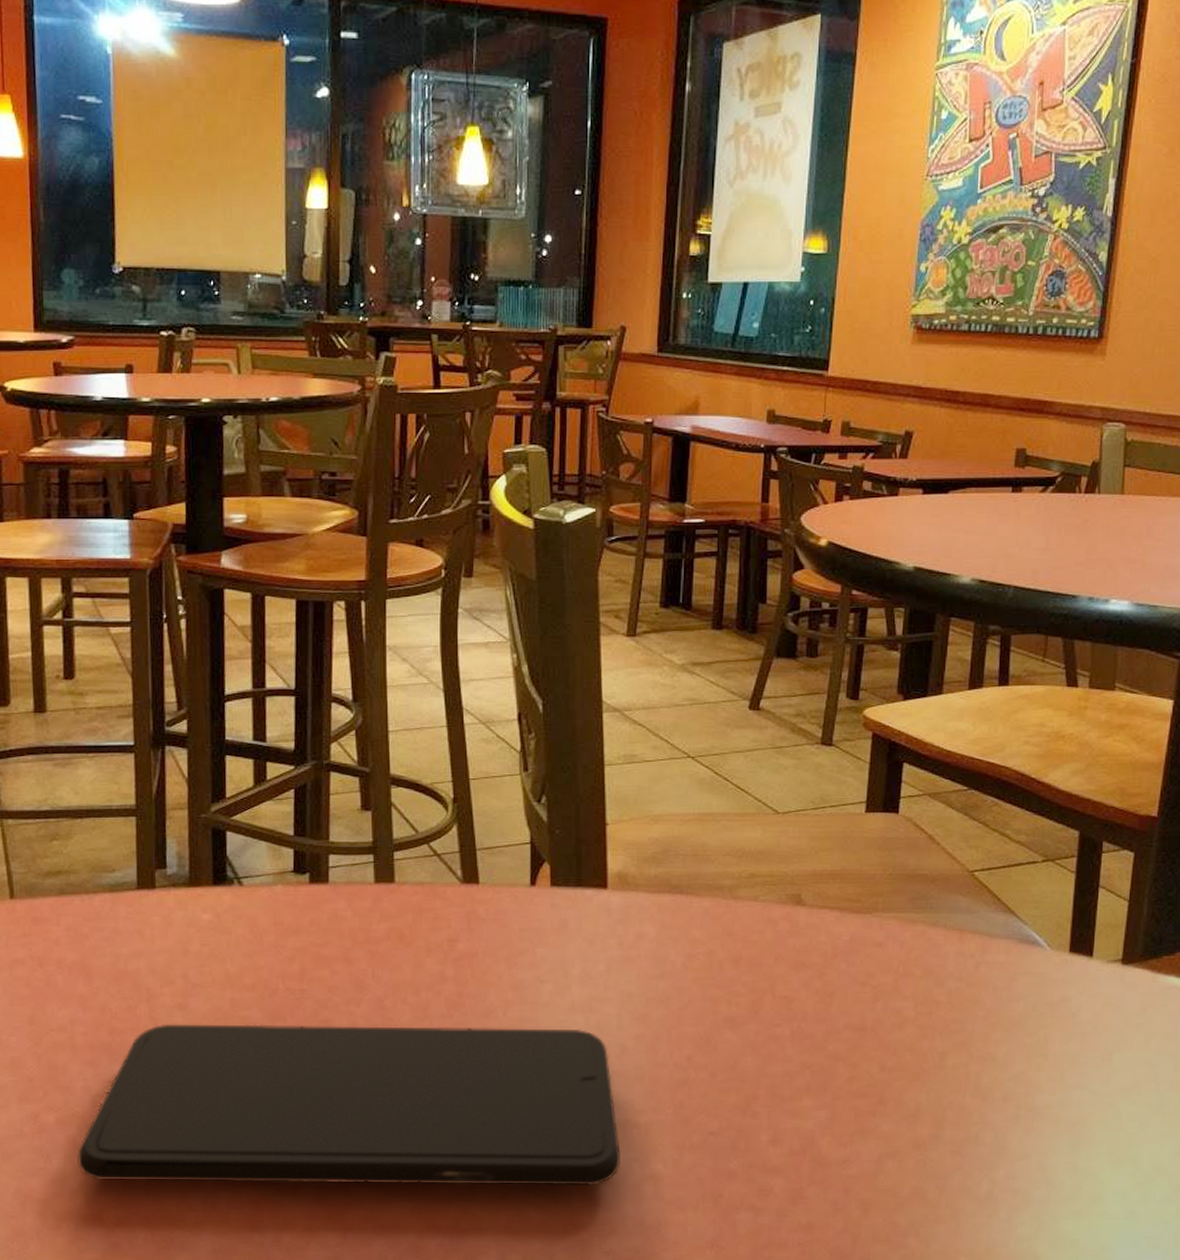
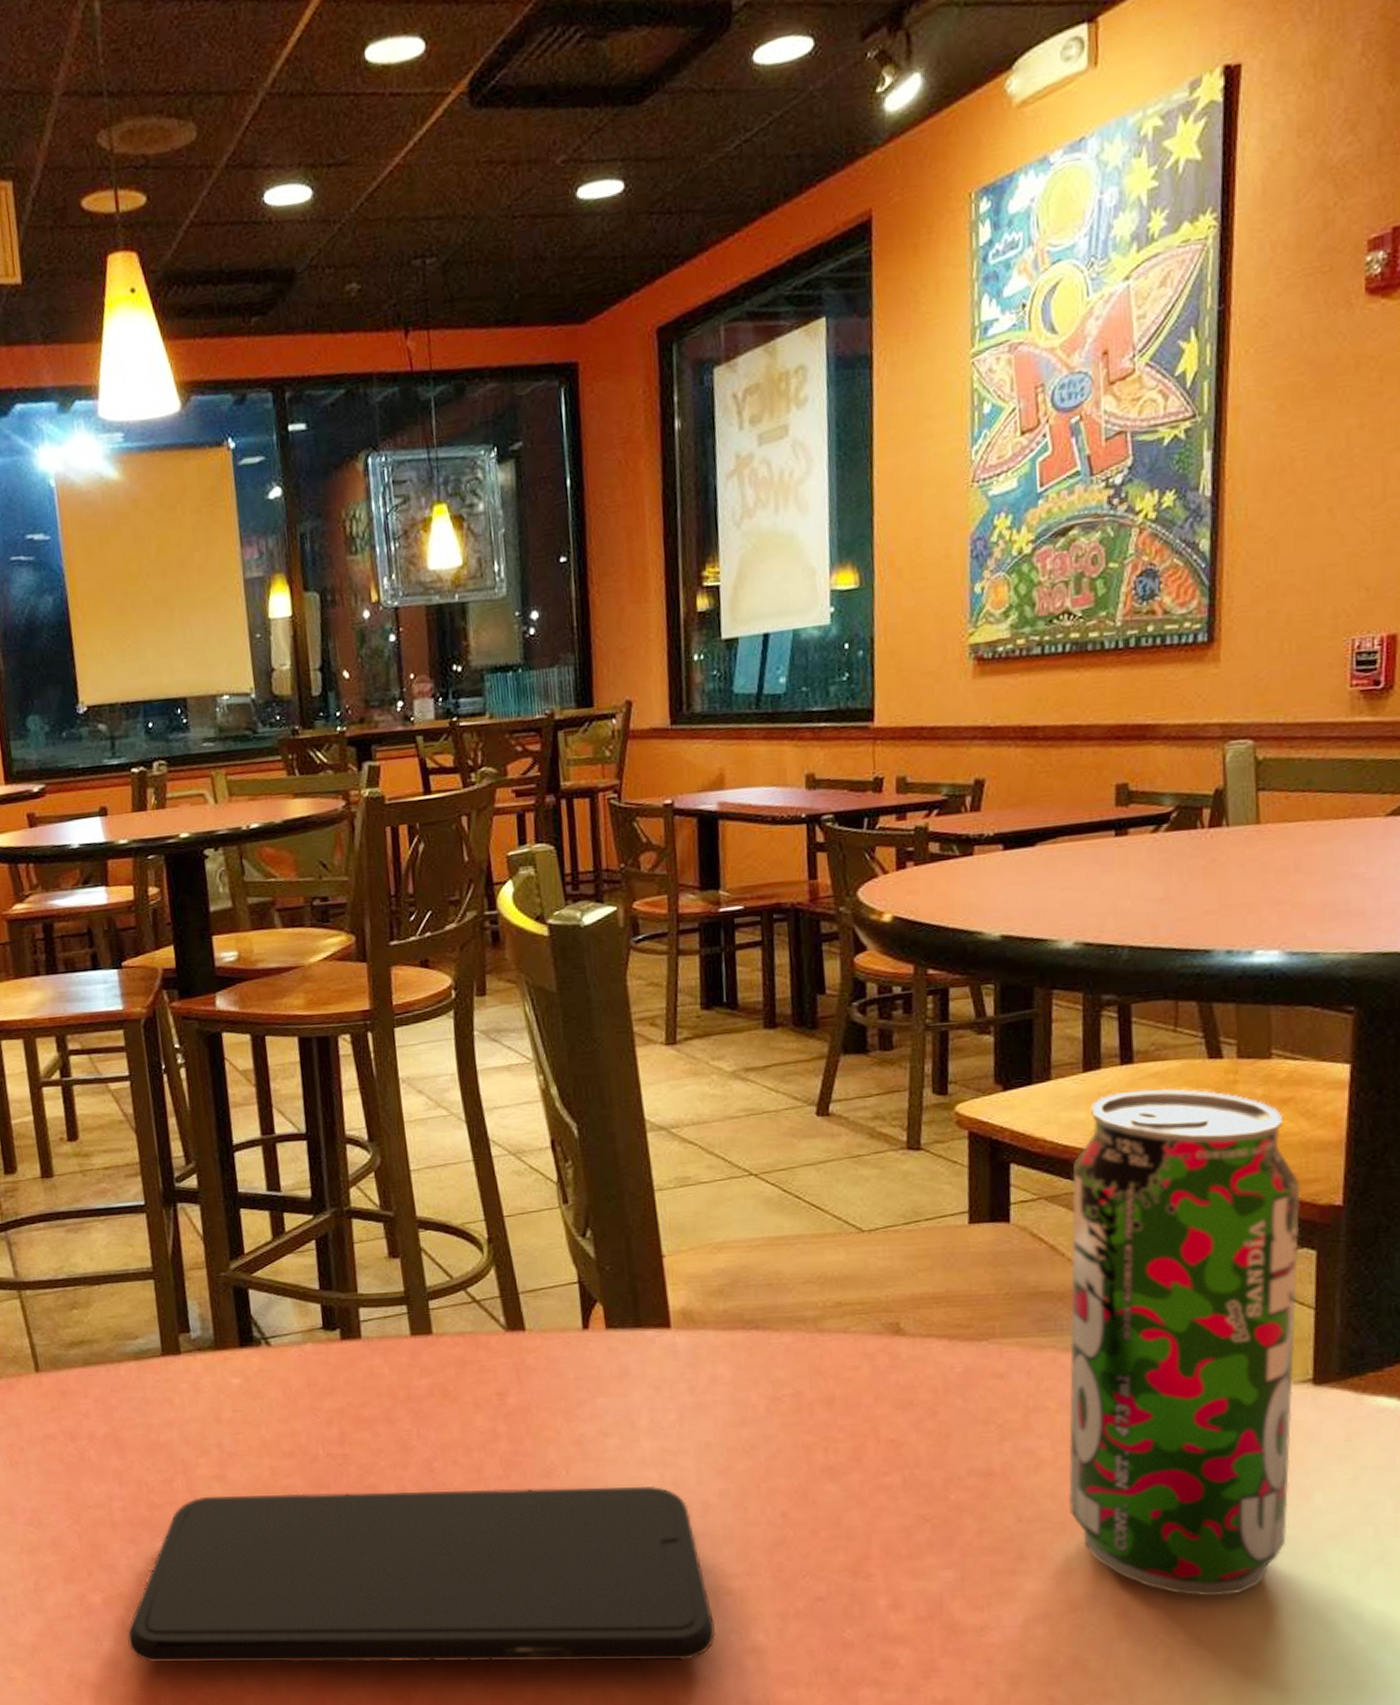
beverage can: none [923,708,1127,1139] -> present [1068,1088,1301,1597]

